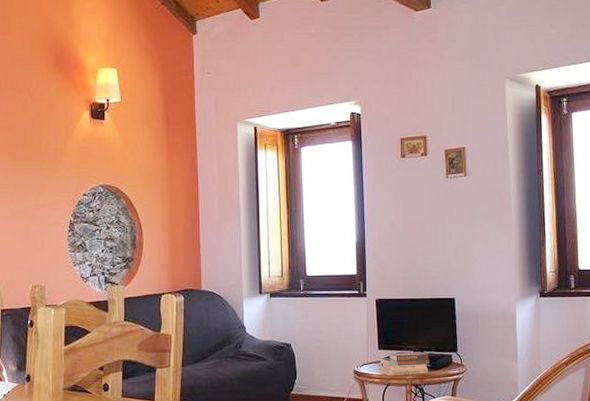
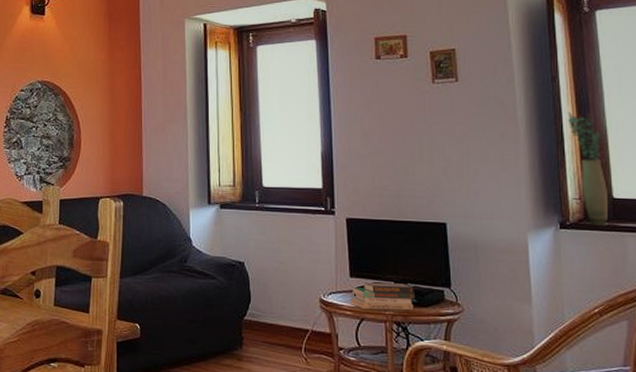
vase: none [549,200,575,293] -> present [568,113,608,226]

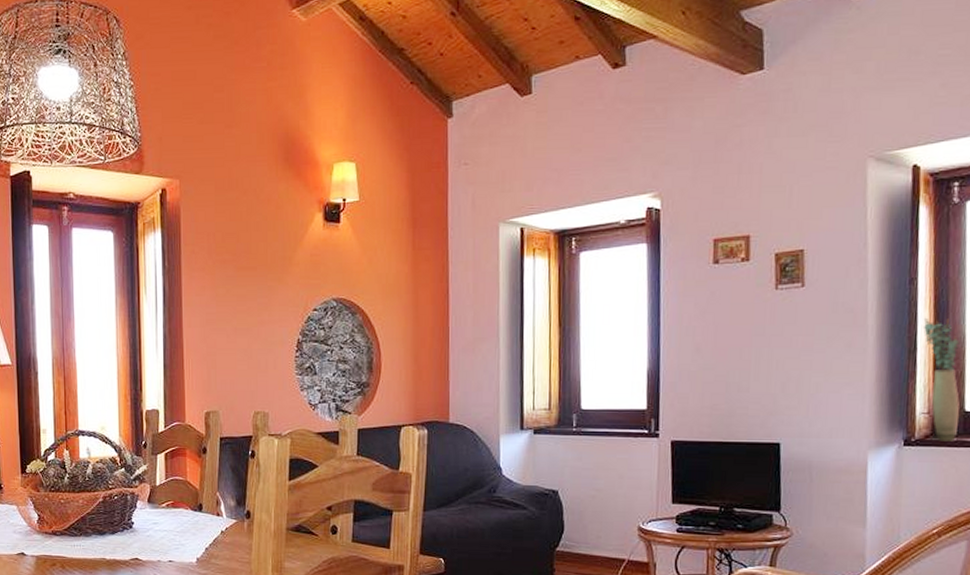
books: present [350,282,416,311] -> none [671,508,742,537]

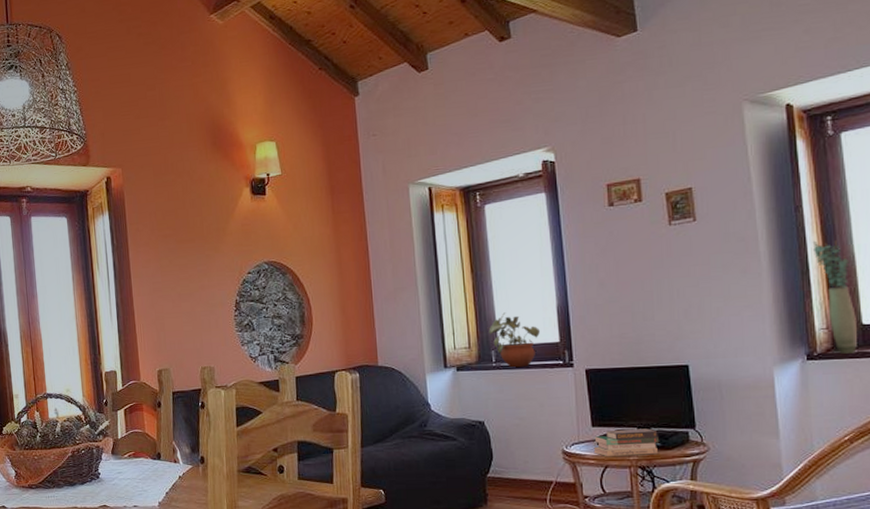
potted plant: none [570,373,626,434] -> present [487,312,540,368]
books: none [671,508,742,537] -> present [593,428,660,457]

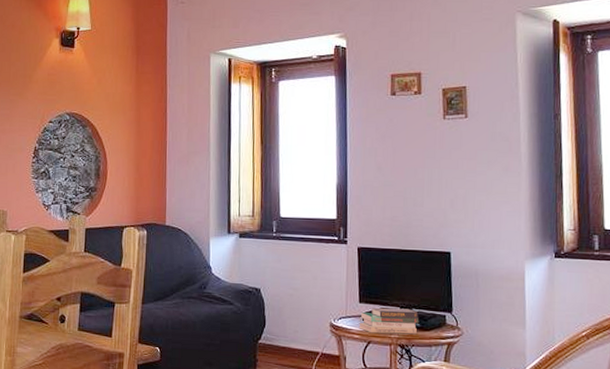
potted plant: present [487,312,540,368] -> none [271,185,319,240]
vase: present [813,240,857,354] -> none [568,148,600,255]

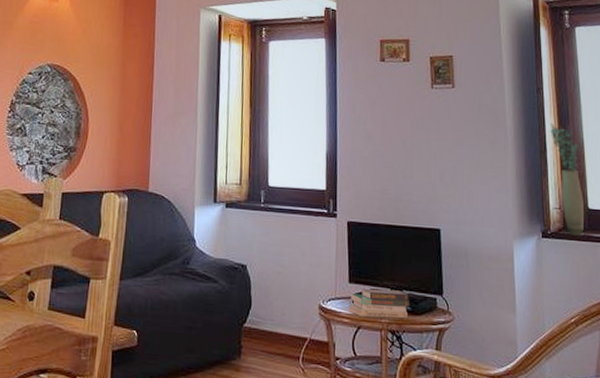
vase: none [568,148,600,255] -> present [551,124,584,236]

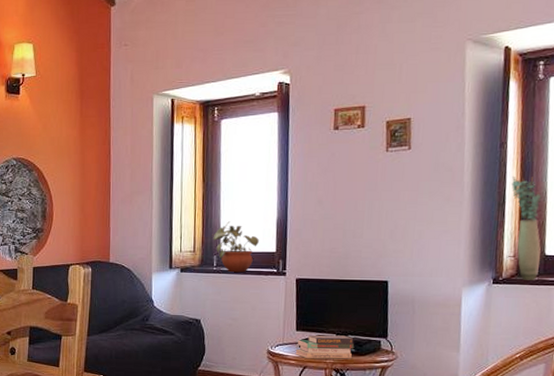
potted plant: none [259,152,308,212] -> present [212,221,259,273]

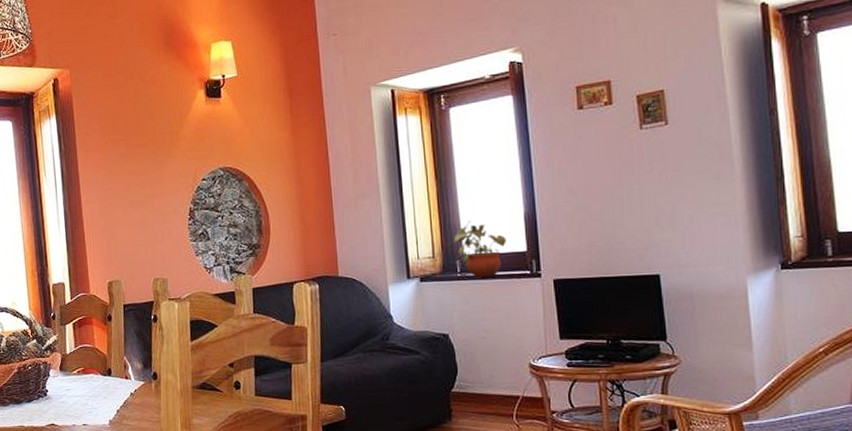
books: present [295,335,355,359] -> none [561,341,630,371]
vase: present [512,177,542,280] -> none [788,145,832,263]

